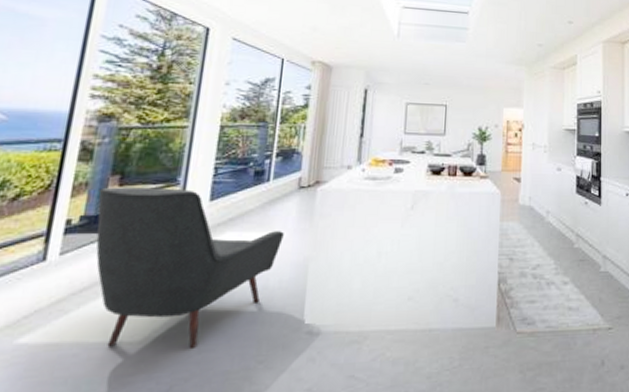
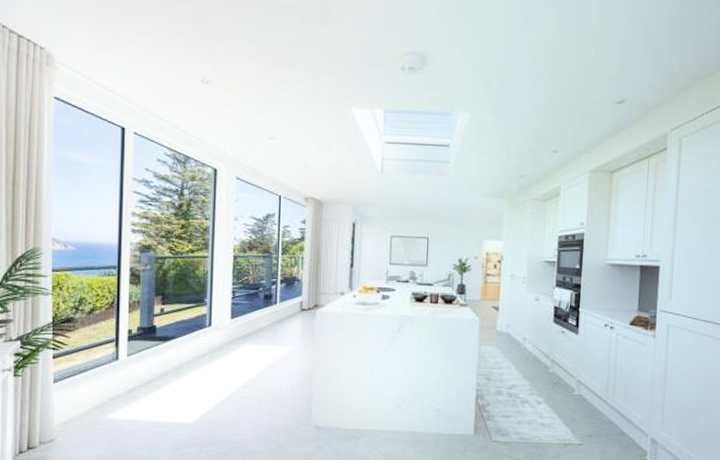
chair: present [96,187,284,348] -> none [148,305,291,432]

